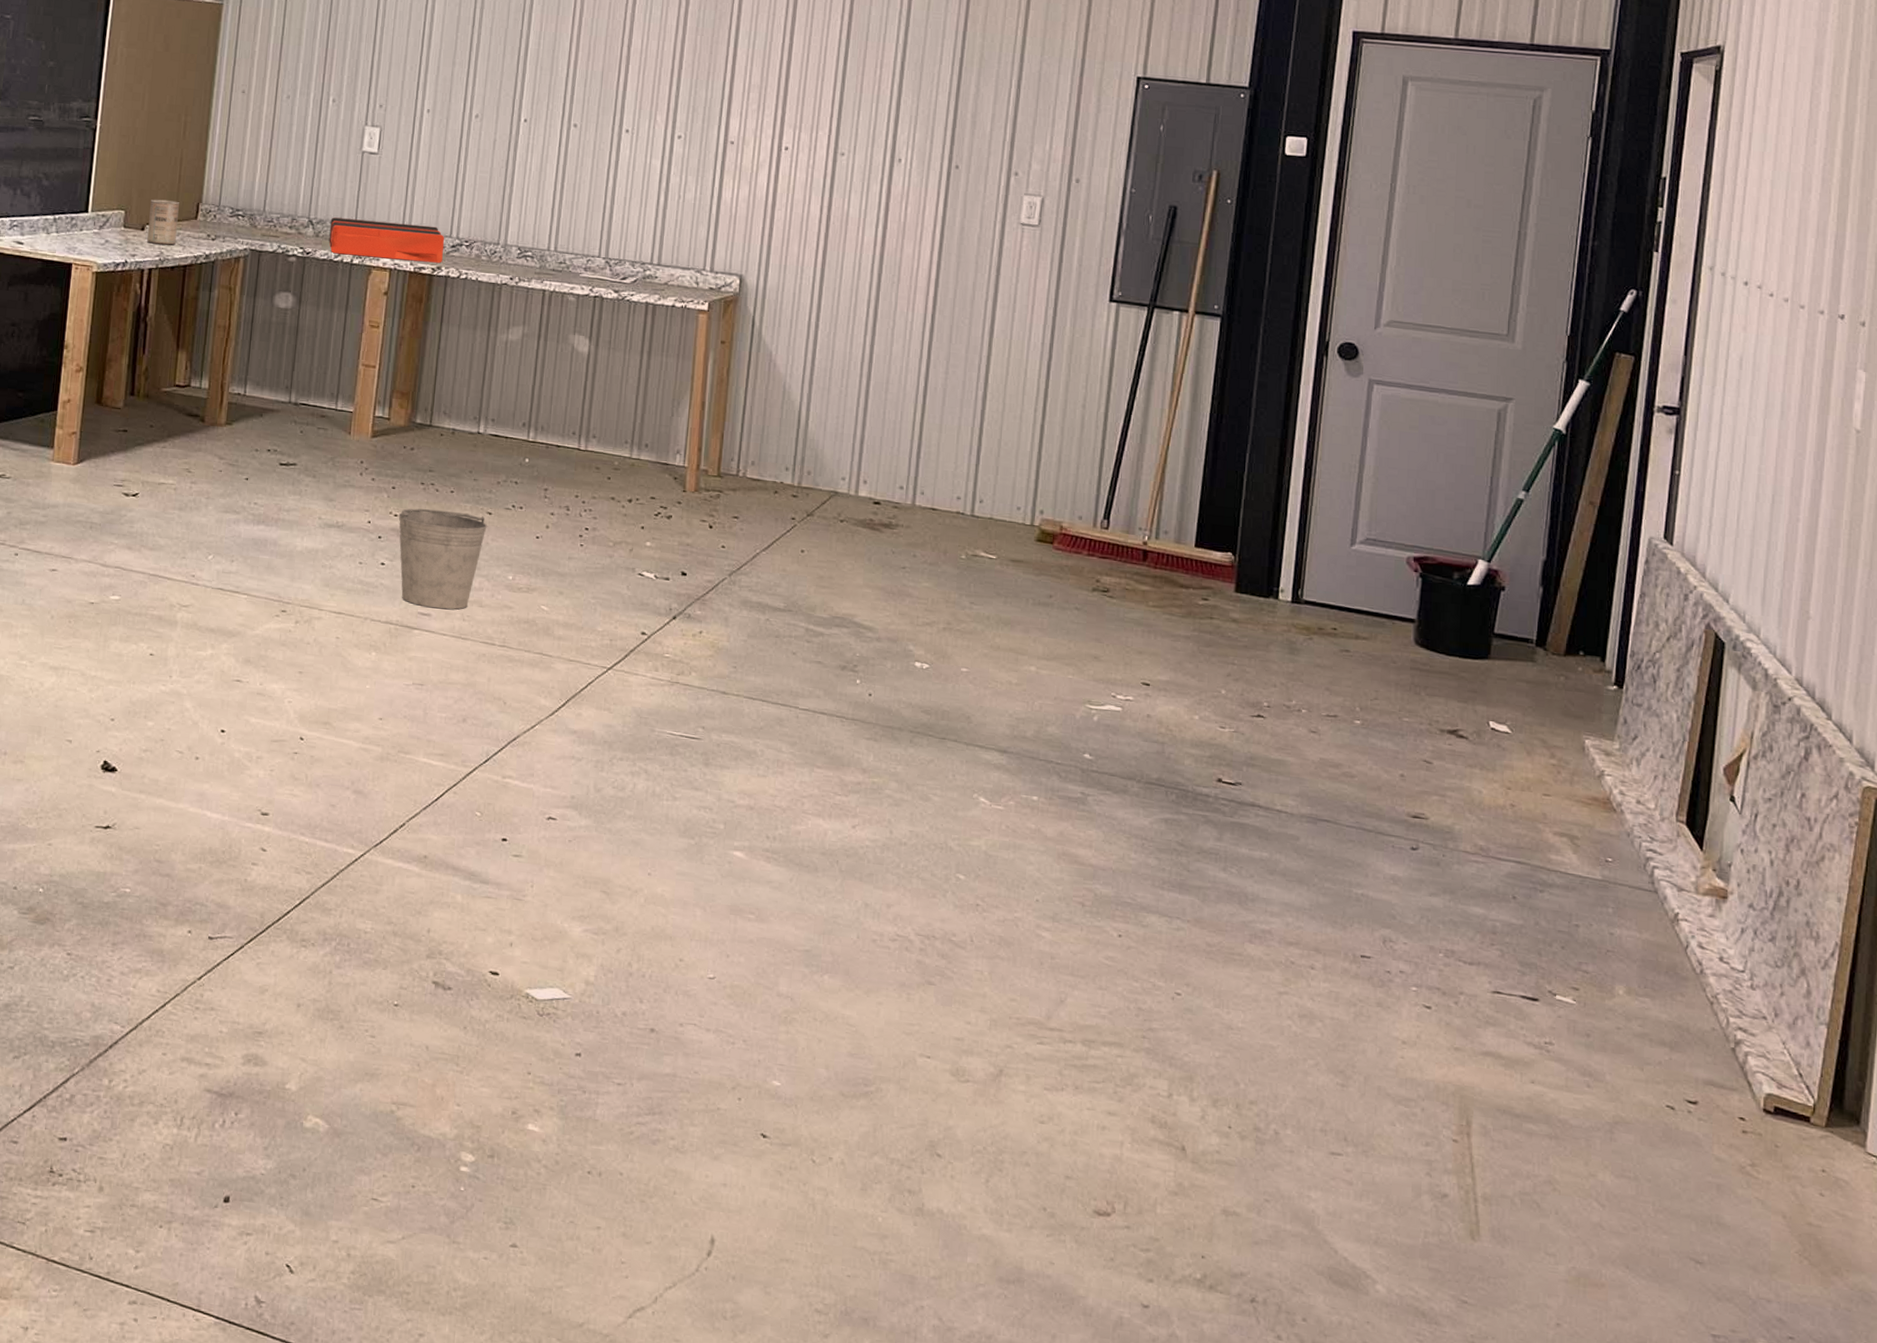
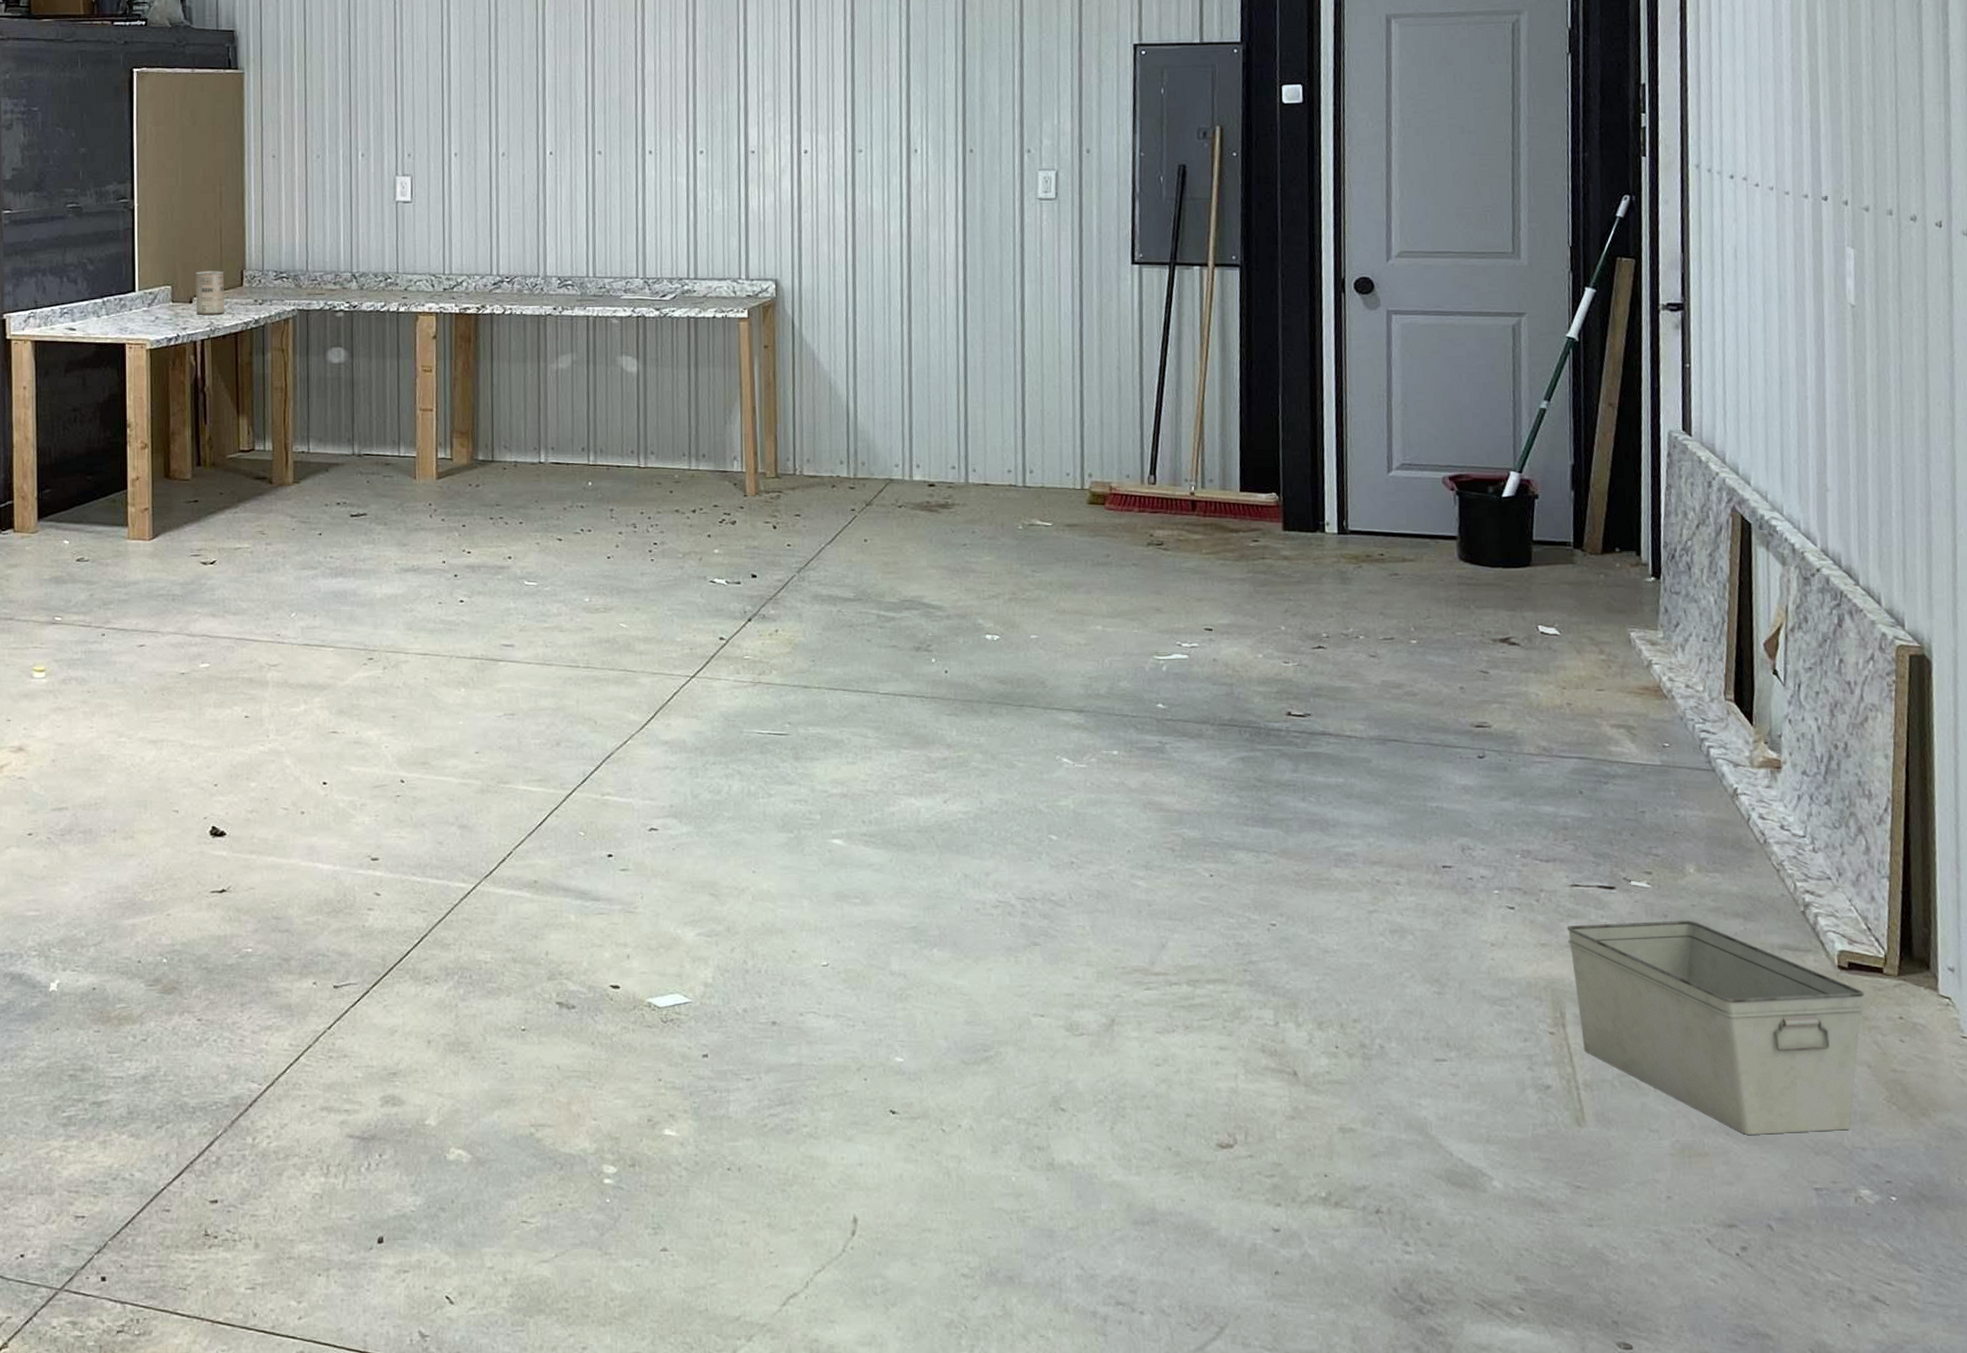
toolbox: present [329,217,445,263] -> none [373,266,486,304]
bucket: present [398,508,487,610] -> none [471,541,559,639]
storage bin: none [1483,1033,1788,1279] -> present [1567,920,1865,1135]

